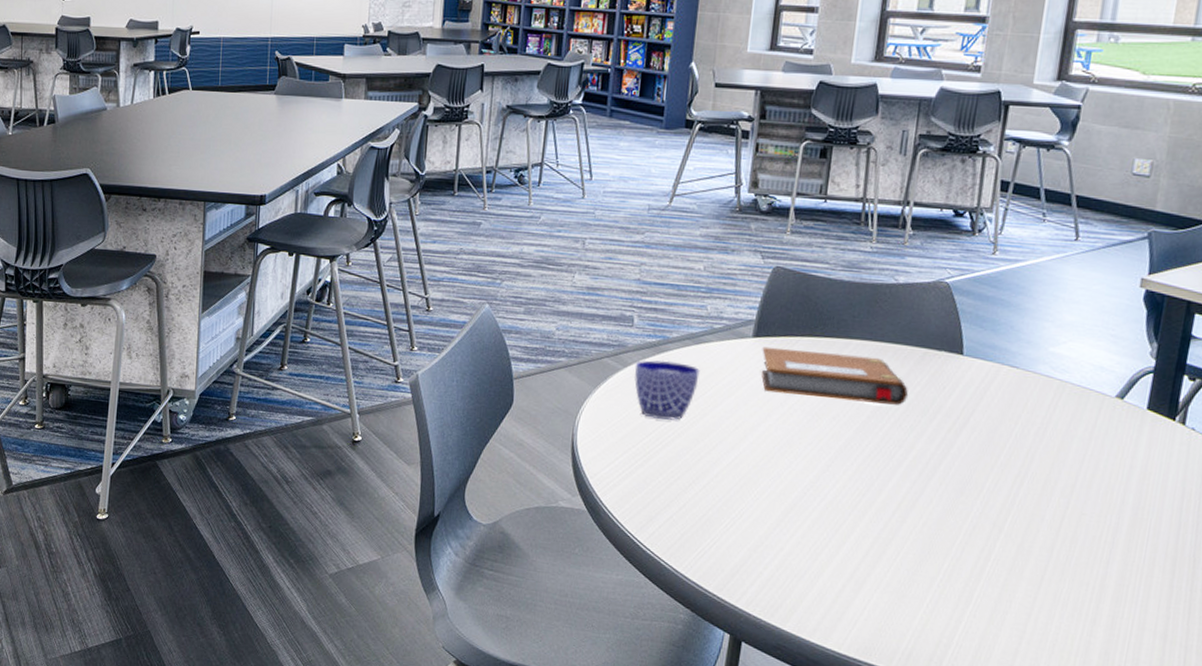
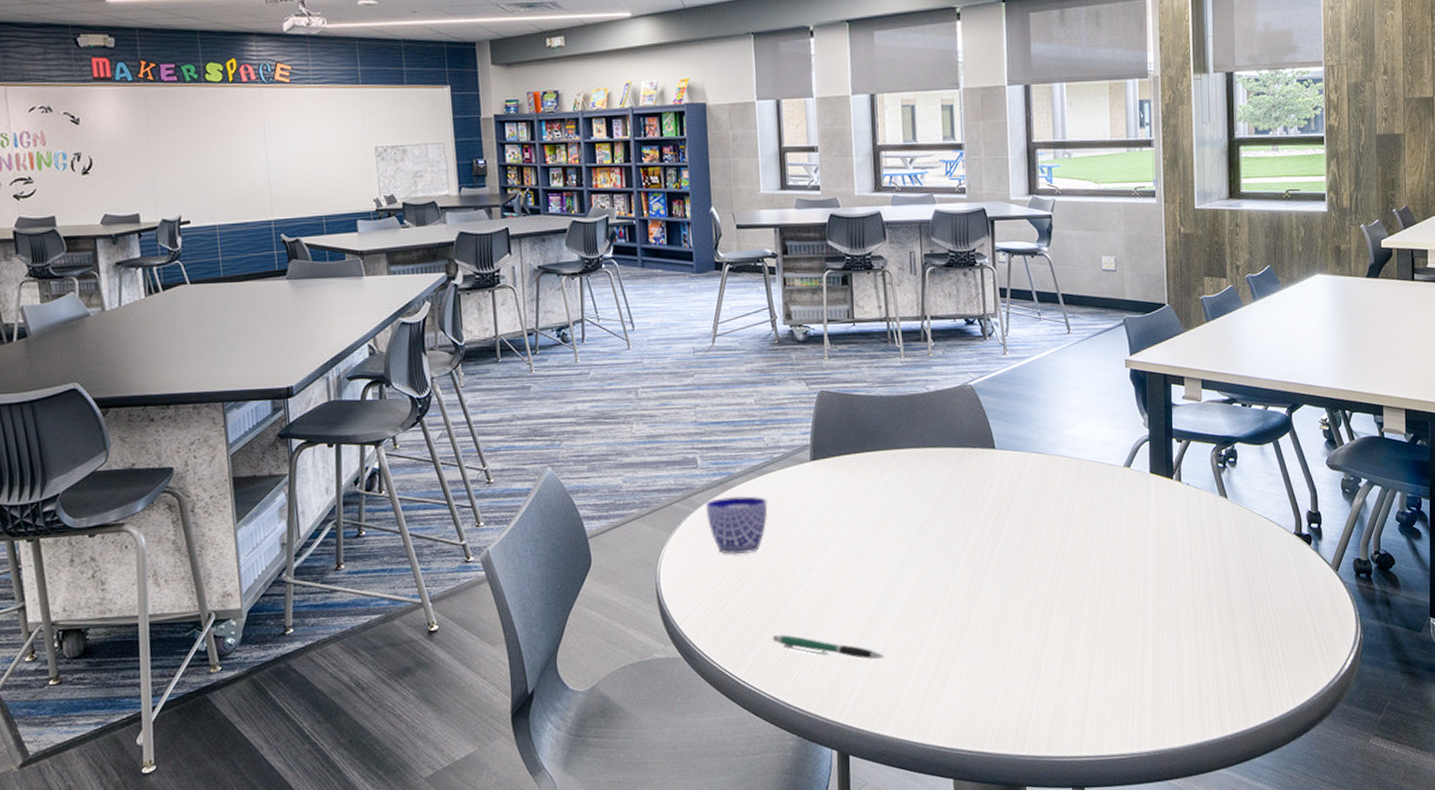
pen: none [681,507,798,552] -> present [772,634,885,659]
notebook: present [761,346,908,405] -> none [821,463,955,511]

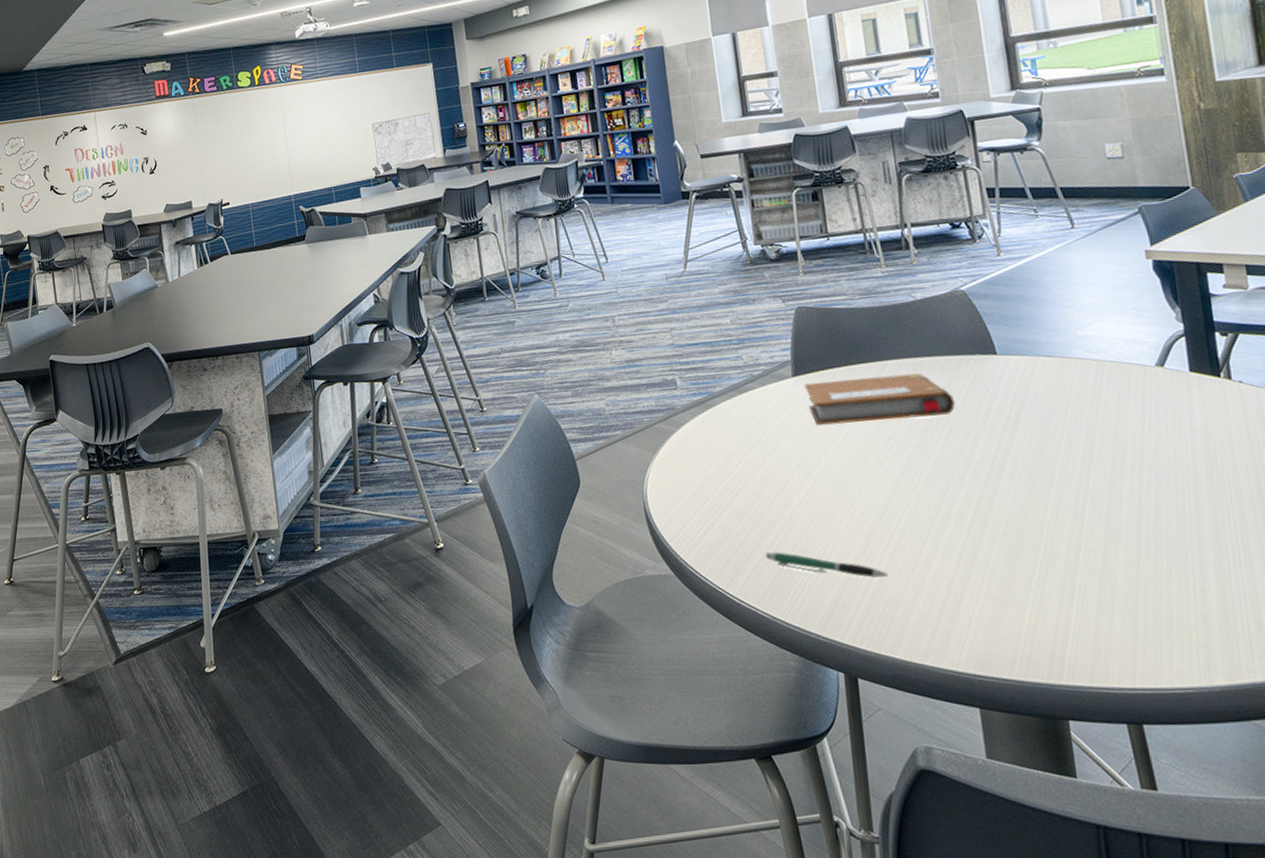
cup: present [705,495,768,554] -> none [687,414,752,472]
notebook: none [821,463,955,511] -> present [804,373,955,426]

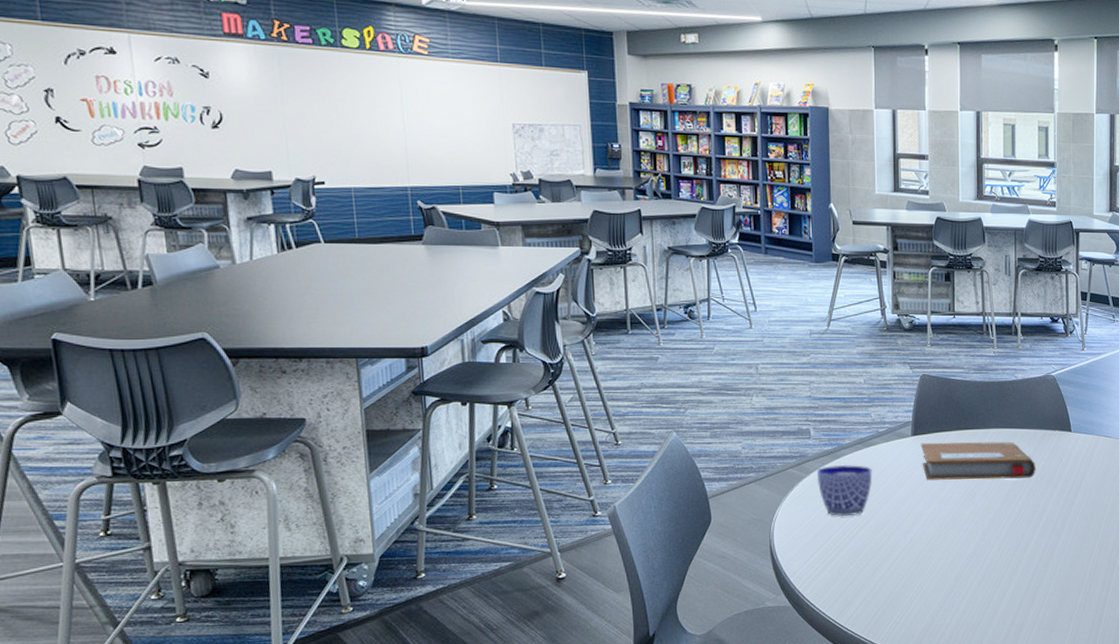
cup: none [687,414,752,472] -> present [816,464,873,516]
pen: present [765,552,889,578] -> none [873,588,970,611]

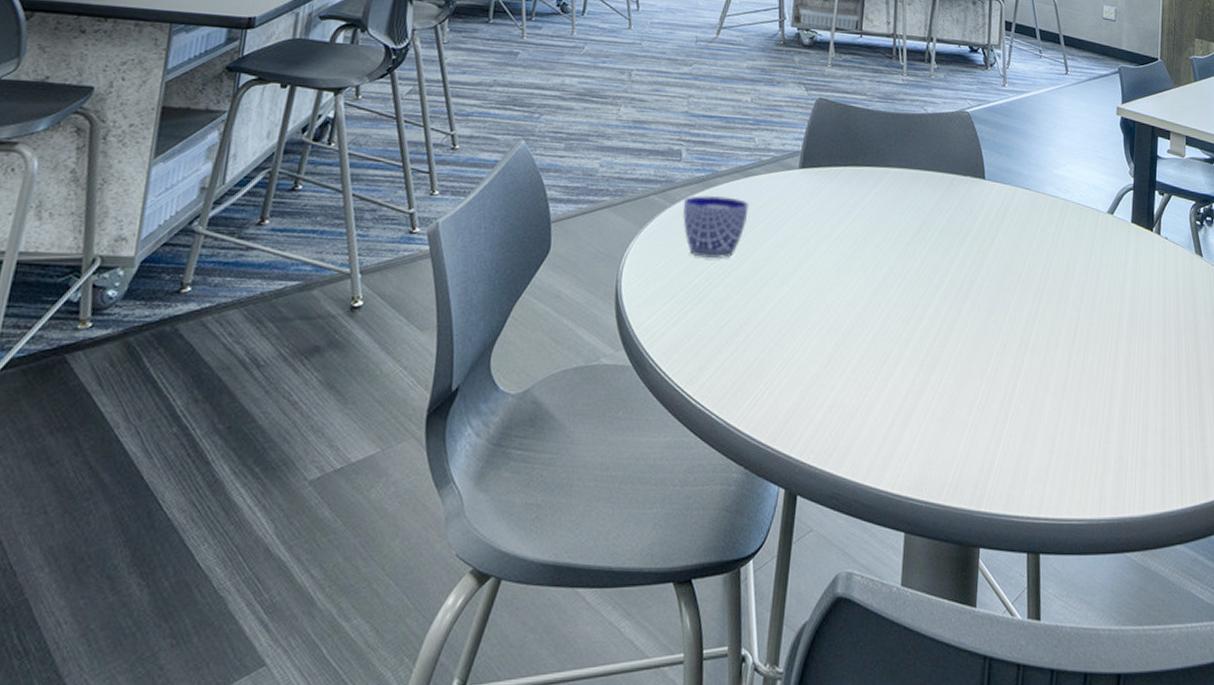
notebook: present [920,441,1036,480] -> none [808,177,941,230]

